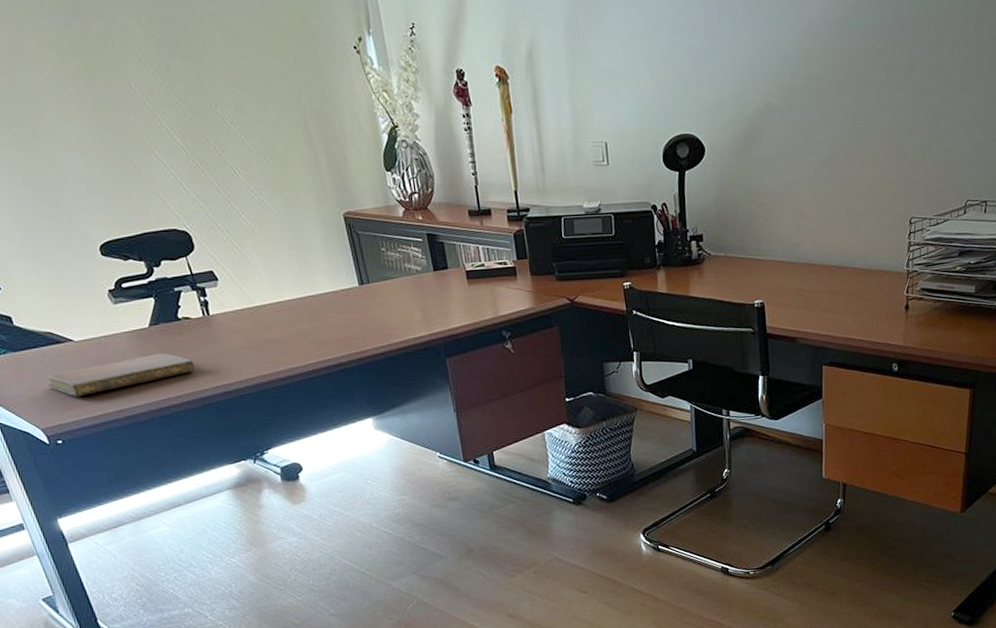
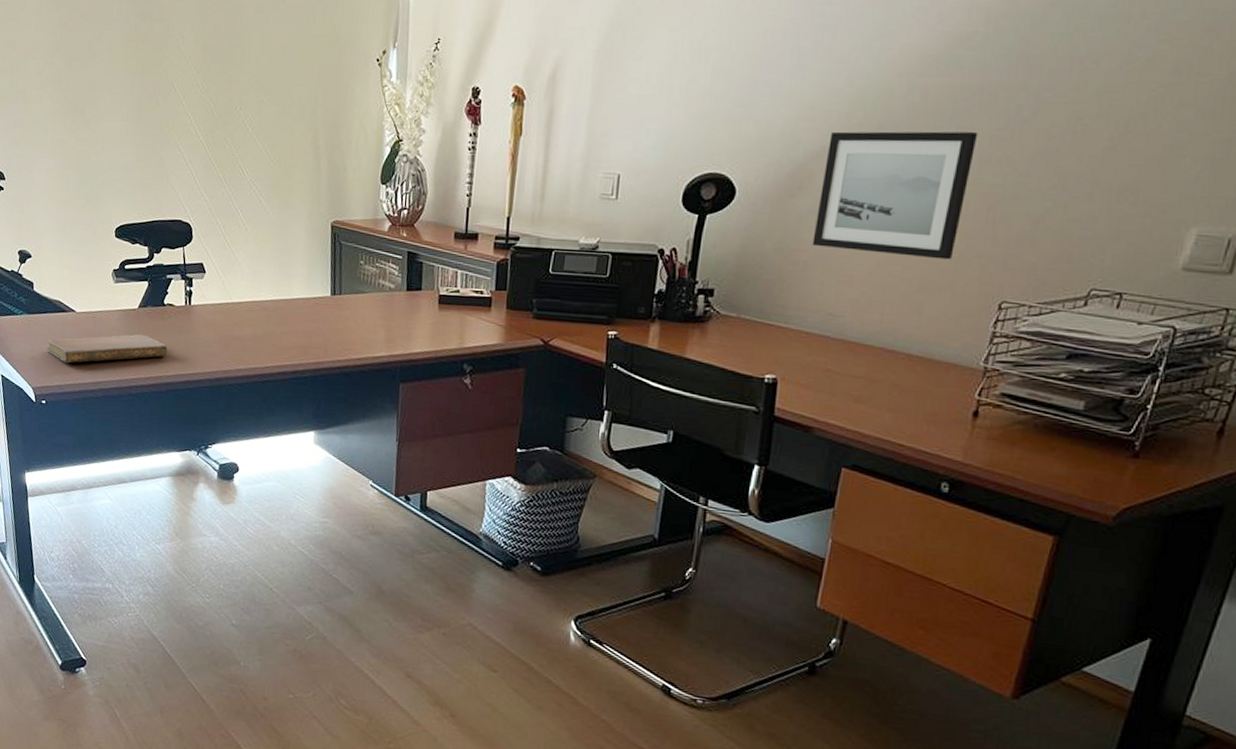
wall art: none [769,84,876,190] -> present [812,131,978,260]

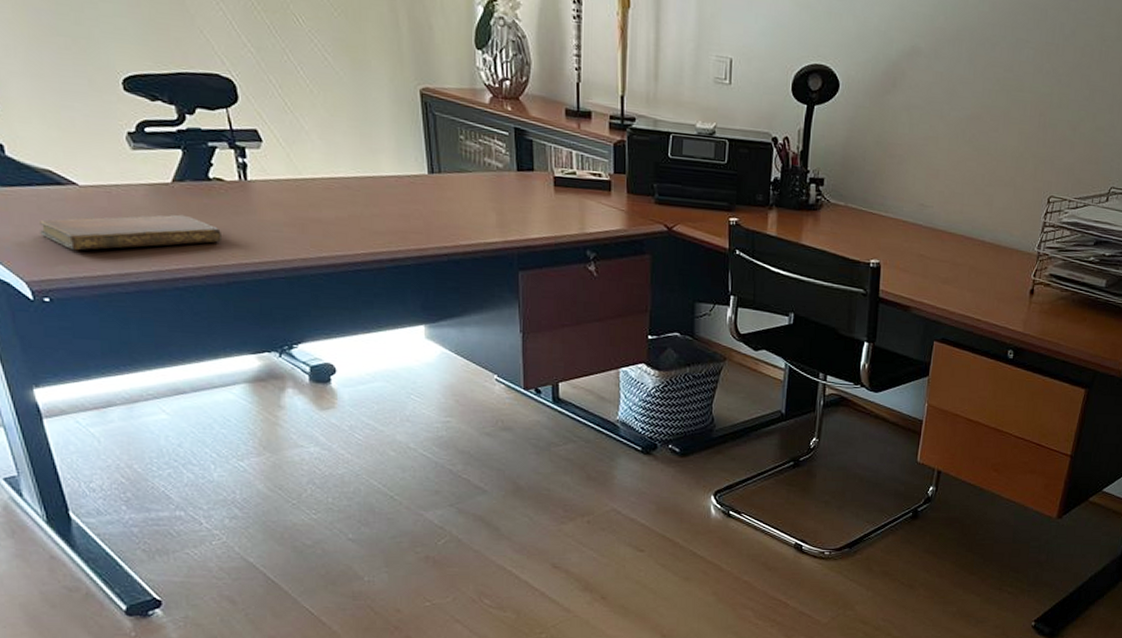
wall art: present [812,131,978,260] -> none [905,33,1033,159]

